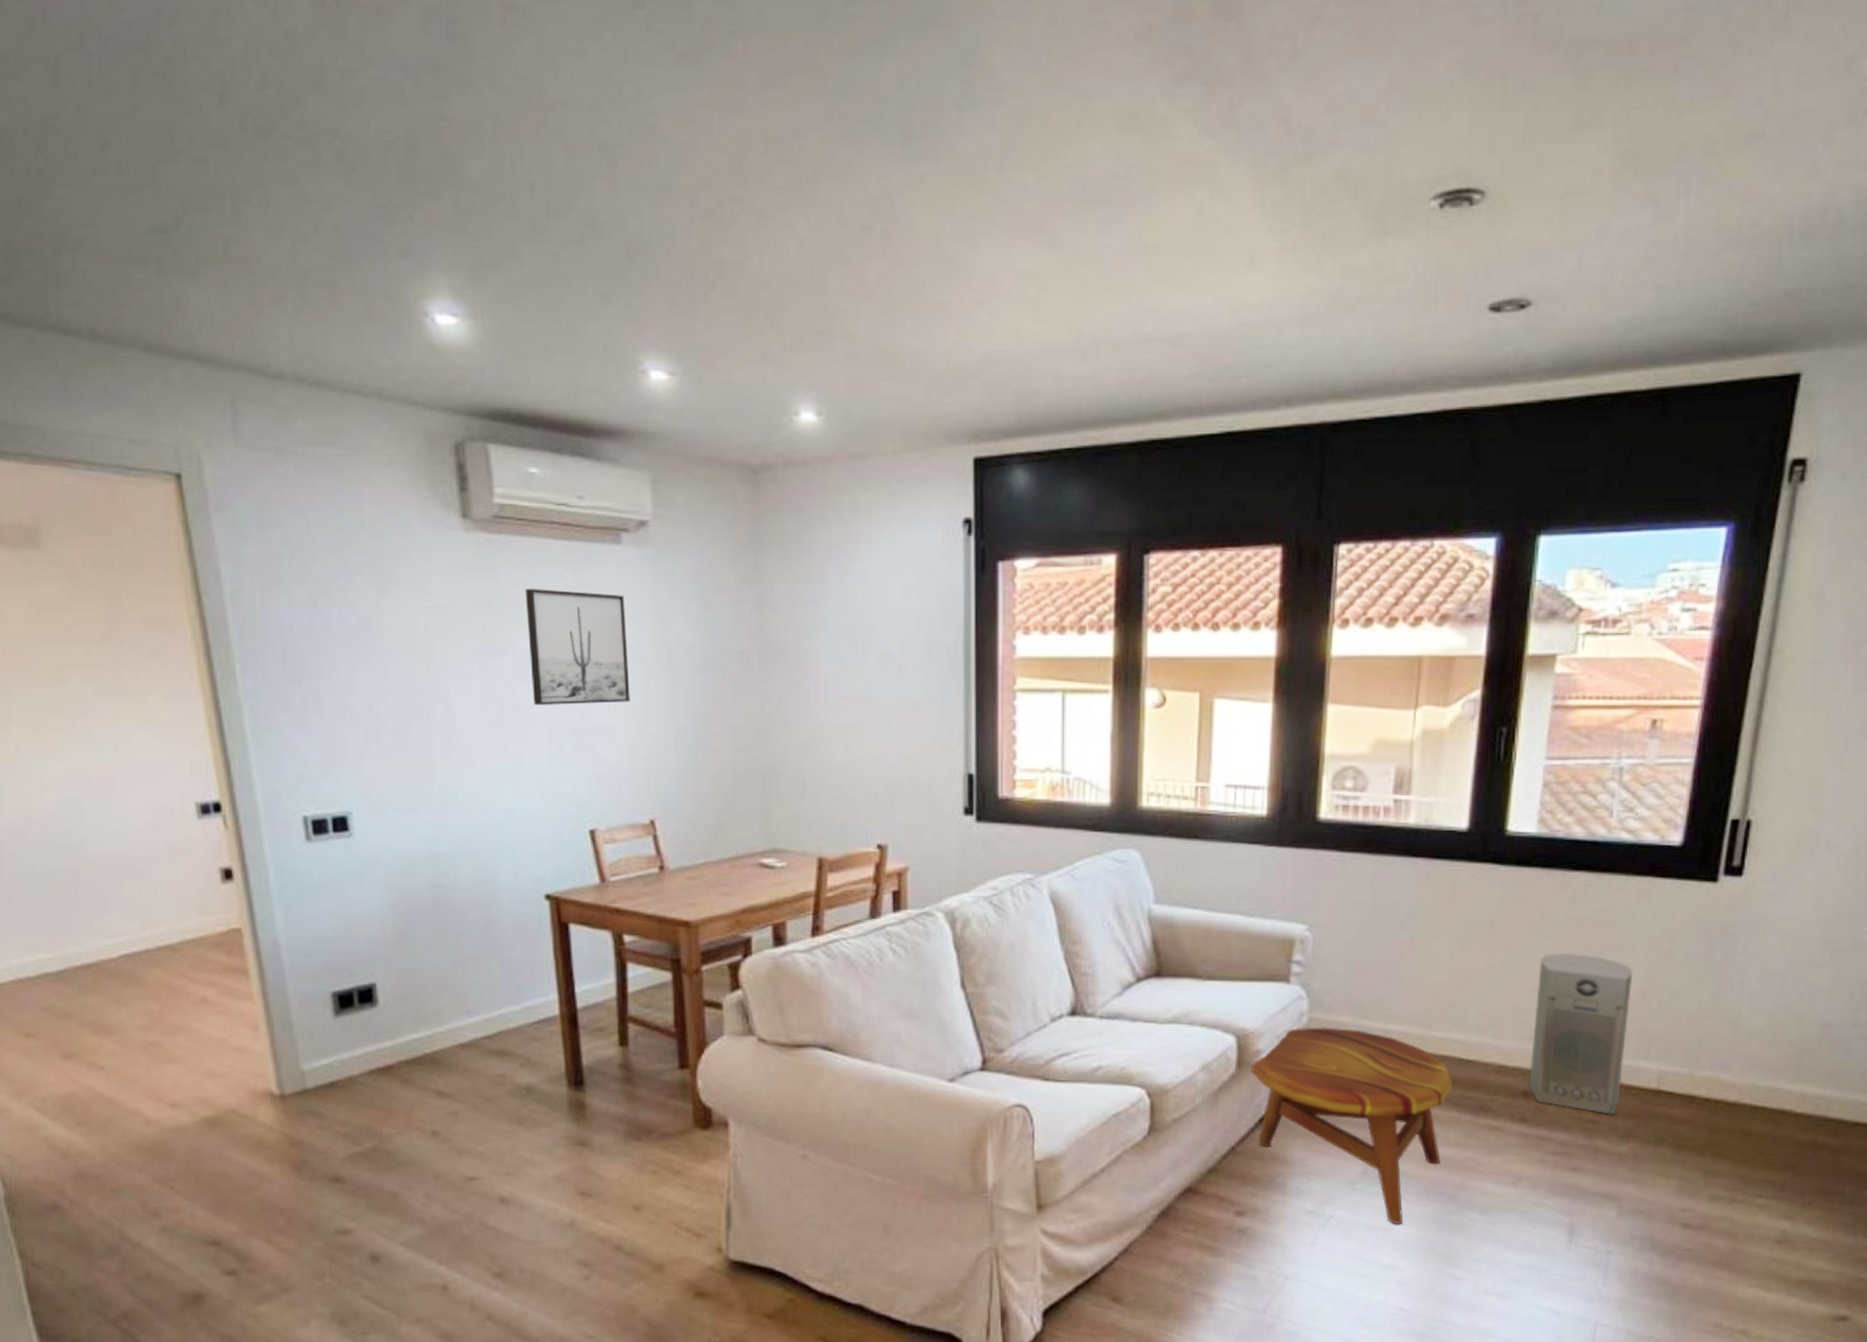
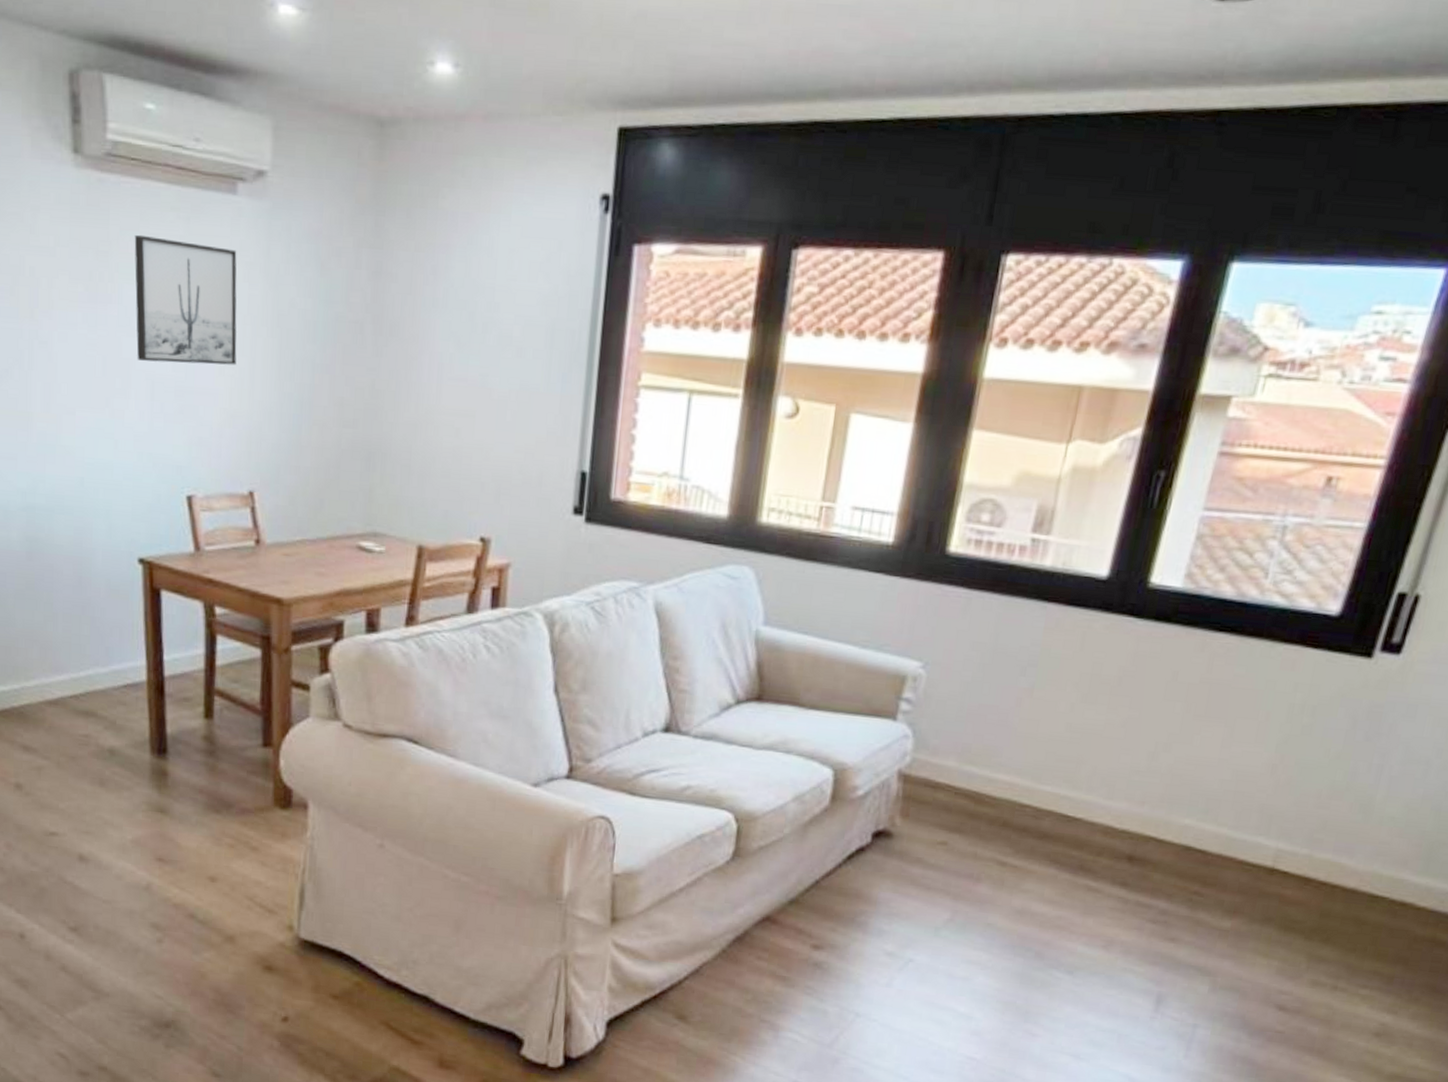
side table: present [1249,1027,1453,1224] -> none [843,767,1055,975]
air purifier: present [1529,953,1633,1115] -> none [1136,716,1265,889]

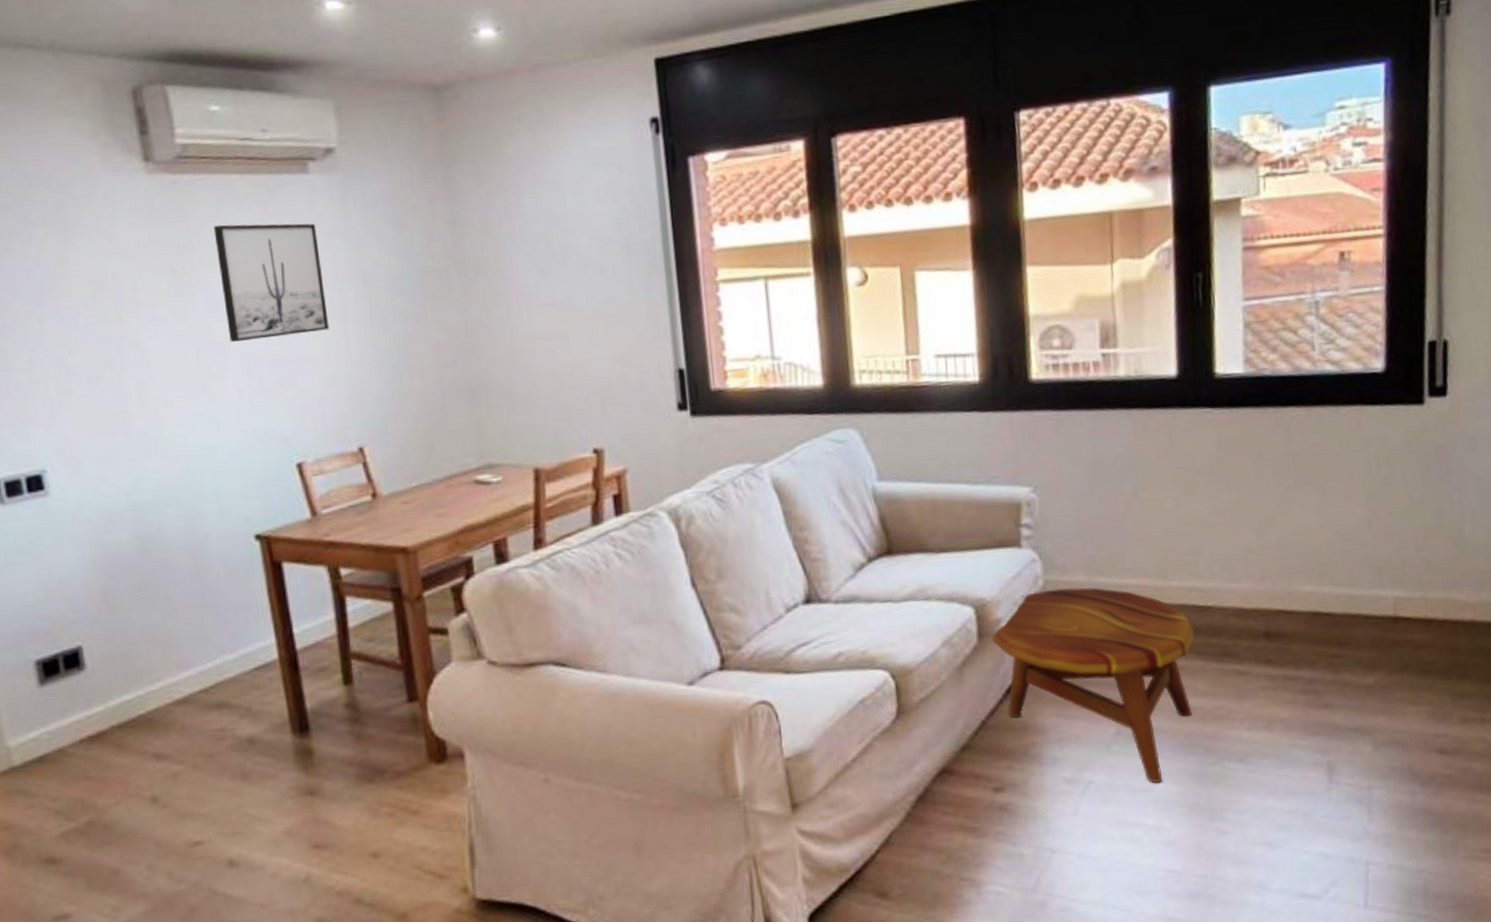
side table: none [843,767,1055,975] -> present [991,587,1196,783]

